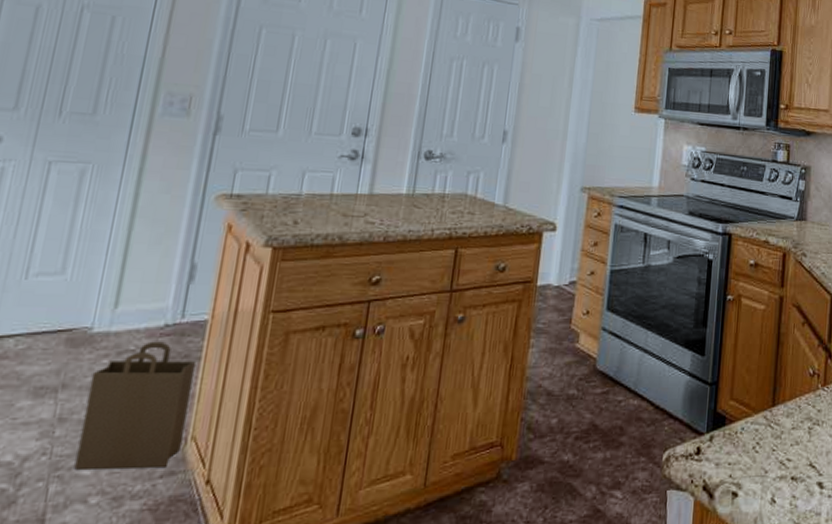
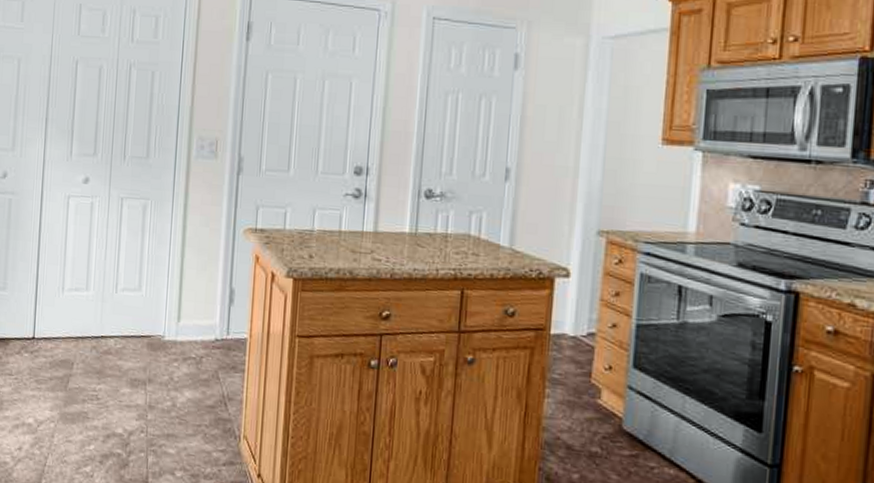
shopping bag: present [74,341,197,470] -> none [163,352,242,457]

